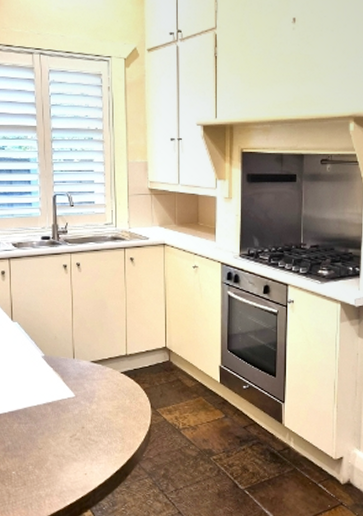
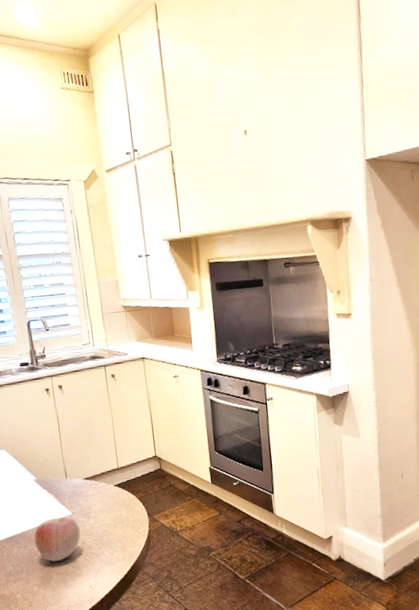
apple: none [35,398,81,442] -> present [34,517,81,562]

